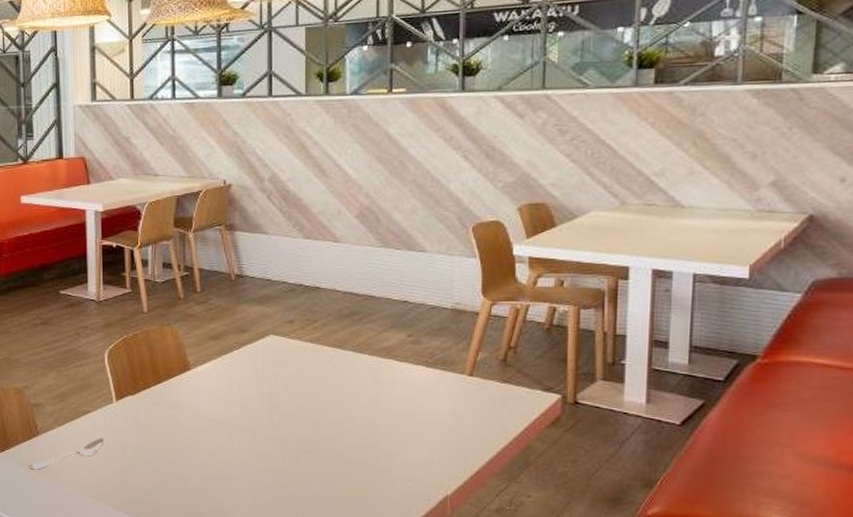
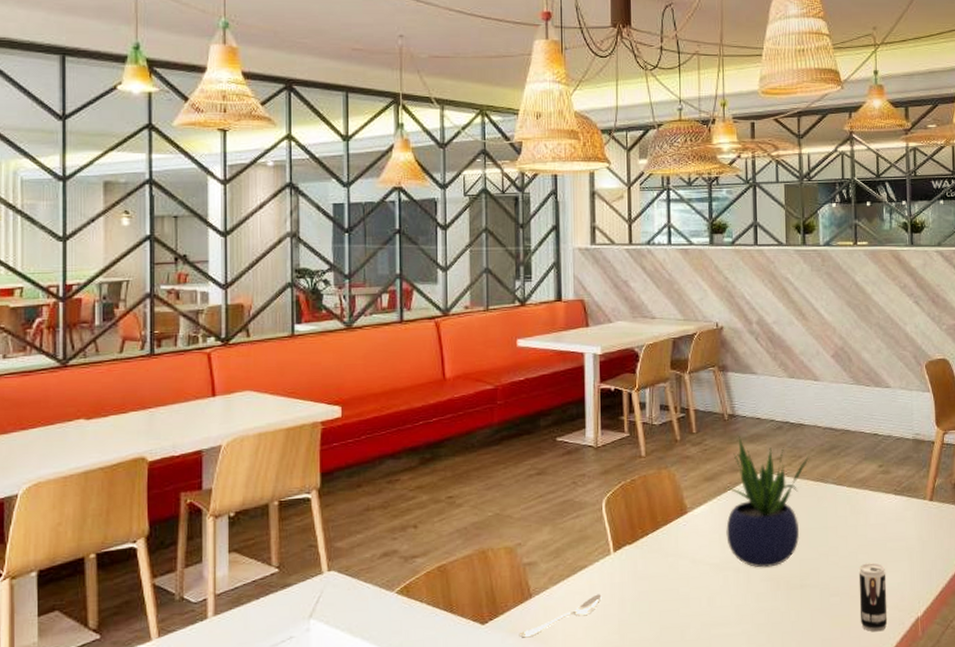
potted plant: none [231,296,326,429] -> present [725,435,810,568]
beverage can: none [378,434,411,505] -> present [858,562,888,632]

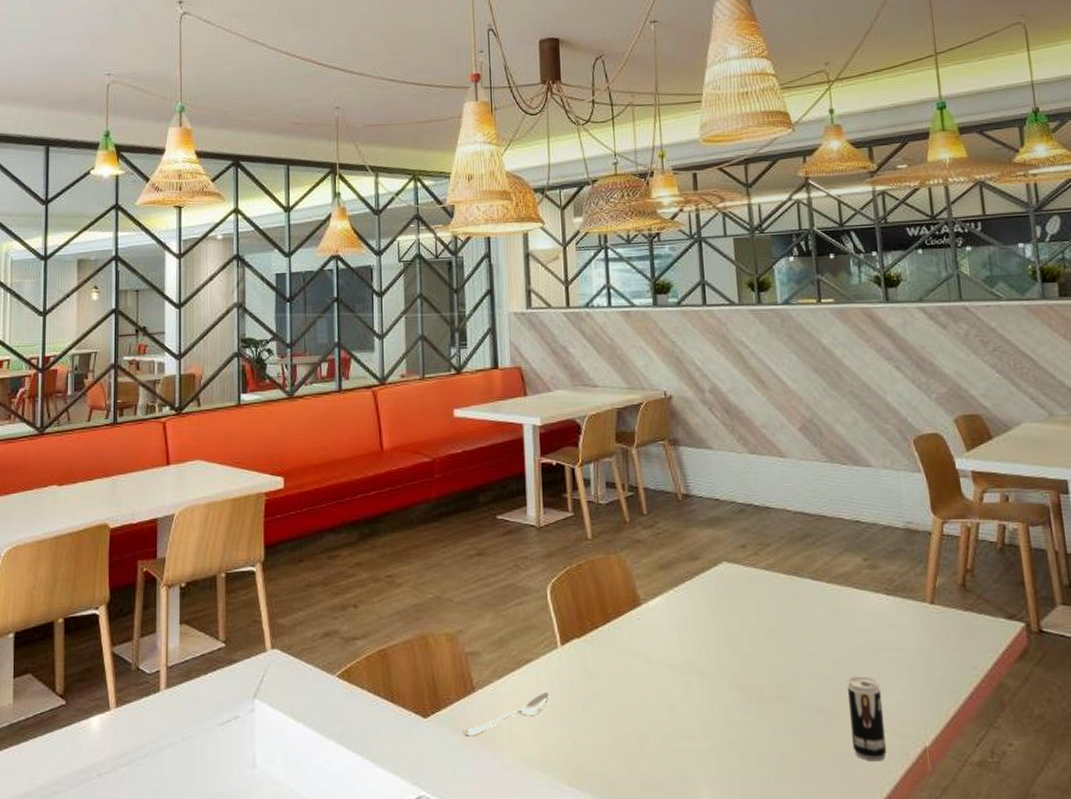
potted plant: present [725,435,810,568] -> none [683,518,780,674]

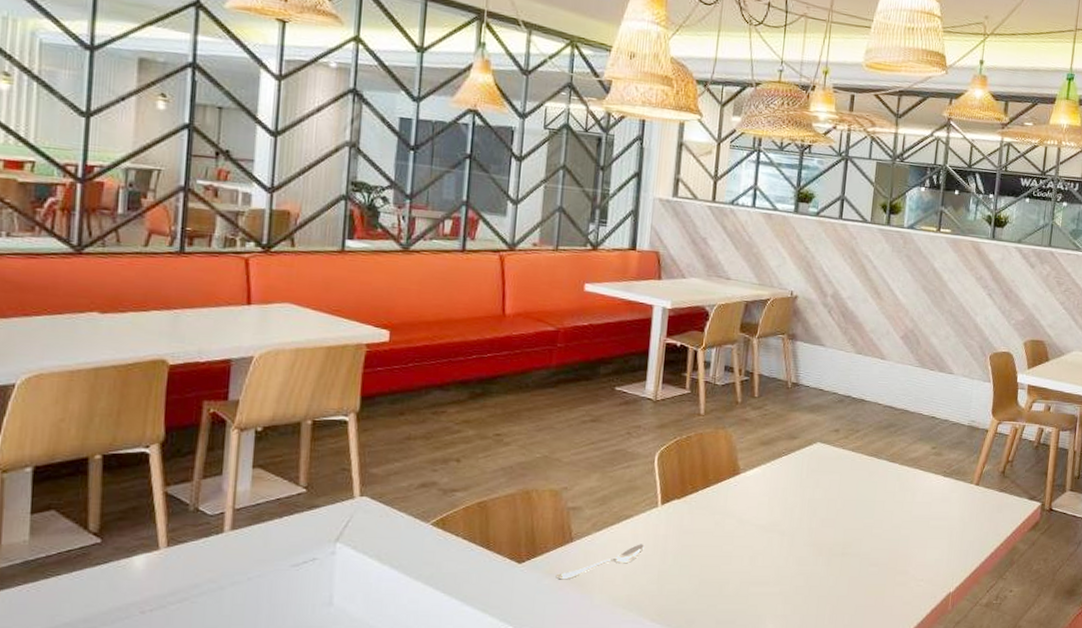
beverage can: present [847,676,887,762] -> none [894,538,926,603]

